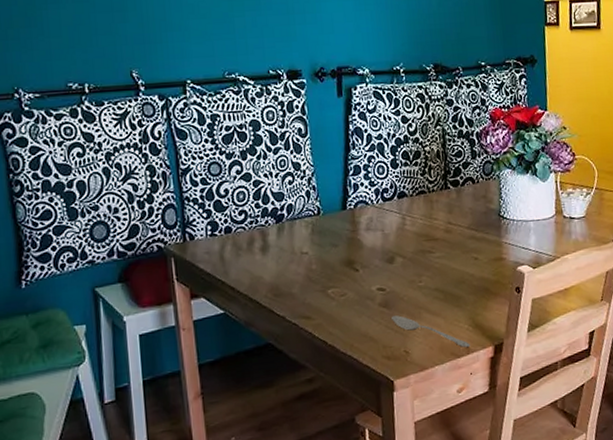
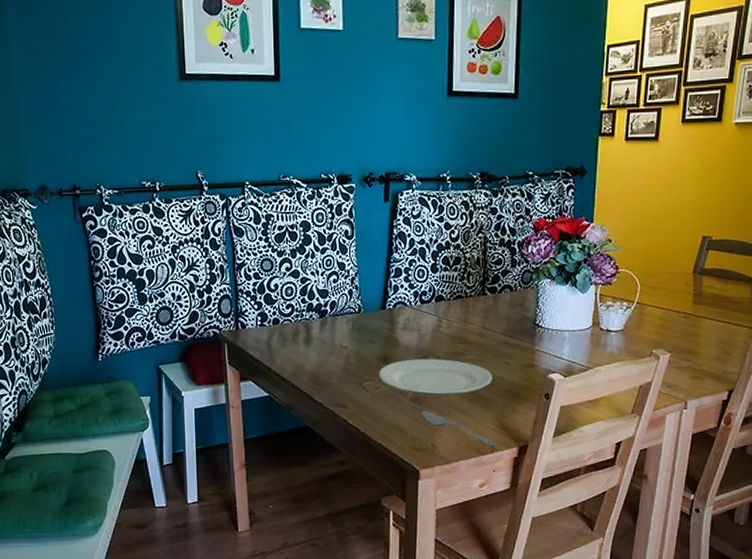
plate: none [343,258,462,299] -> present [379,358,492,396]

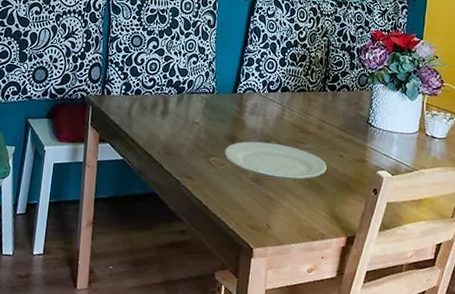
spoon: present [422,411,496,446] -> none [260,191,326,233]

